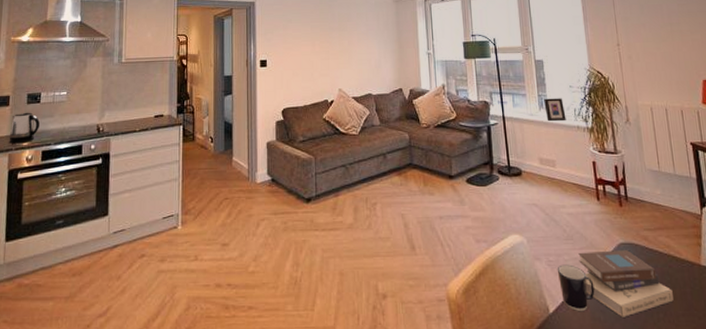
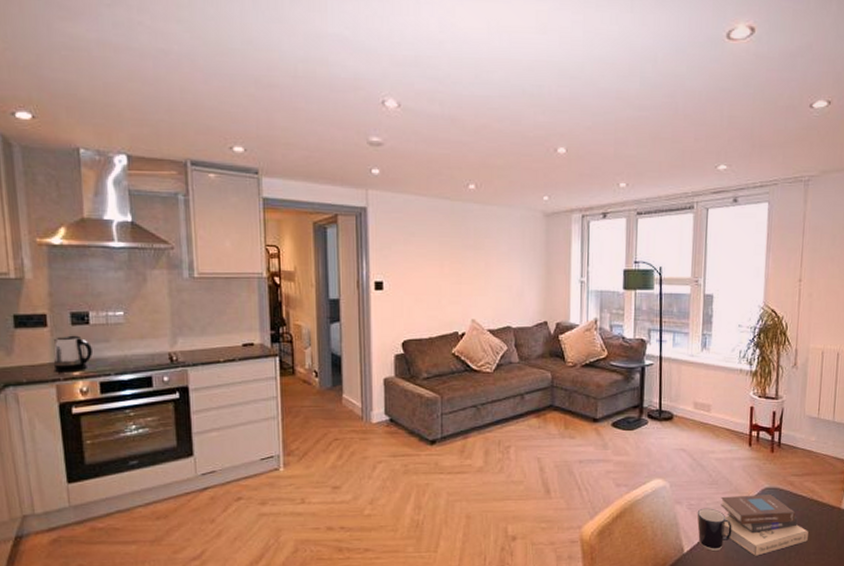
picture frame: present [544,98,566,122] -> none [707,338,730,364]

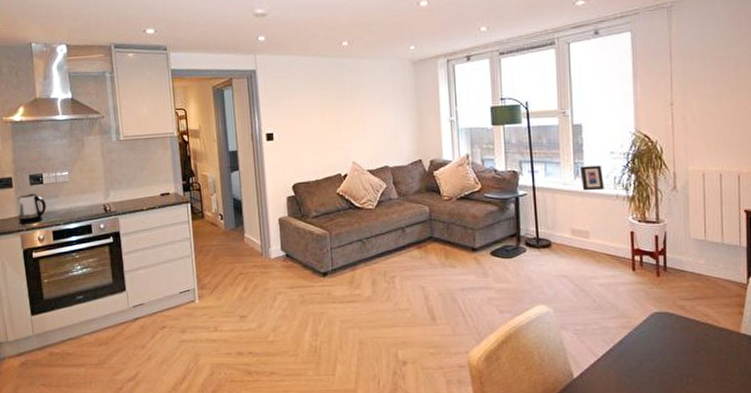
mug: present [697,508,732,551] -> none [584,333,622,376]
picture frame: none [707,338,730,364] -> present [580,165,604,191]
books: present [721,495,808,556] -> none [608,319,706,382]

